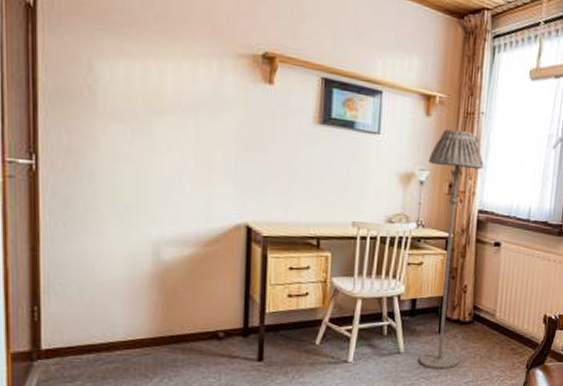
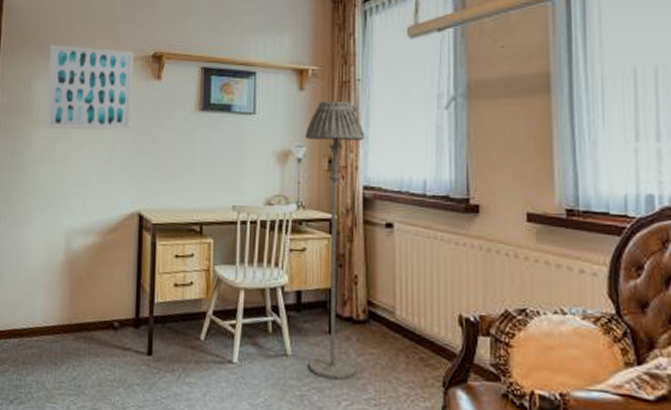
wall art: none [117,19,238,137] -> present [45,45,134,131]

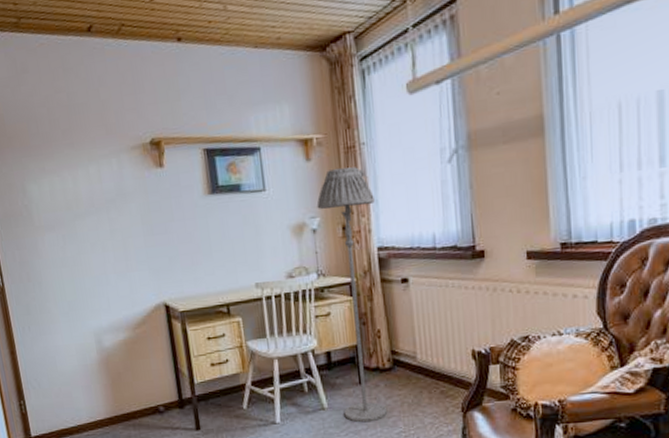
wall art: present [45,45,134,131] -> none [36,140,141,233]

